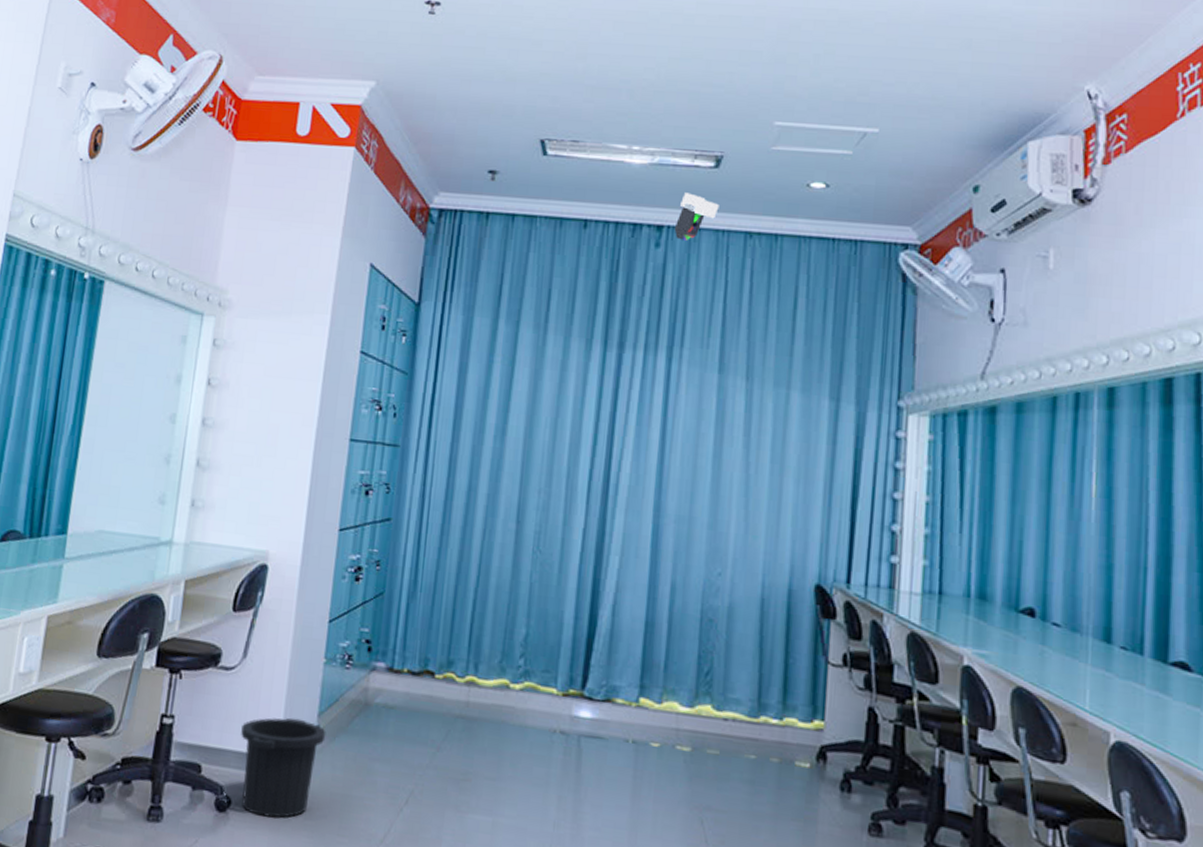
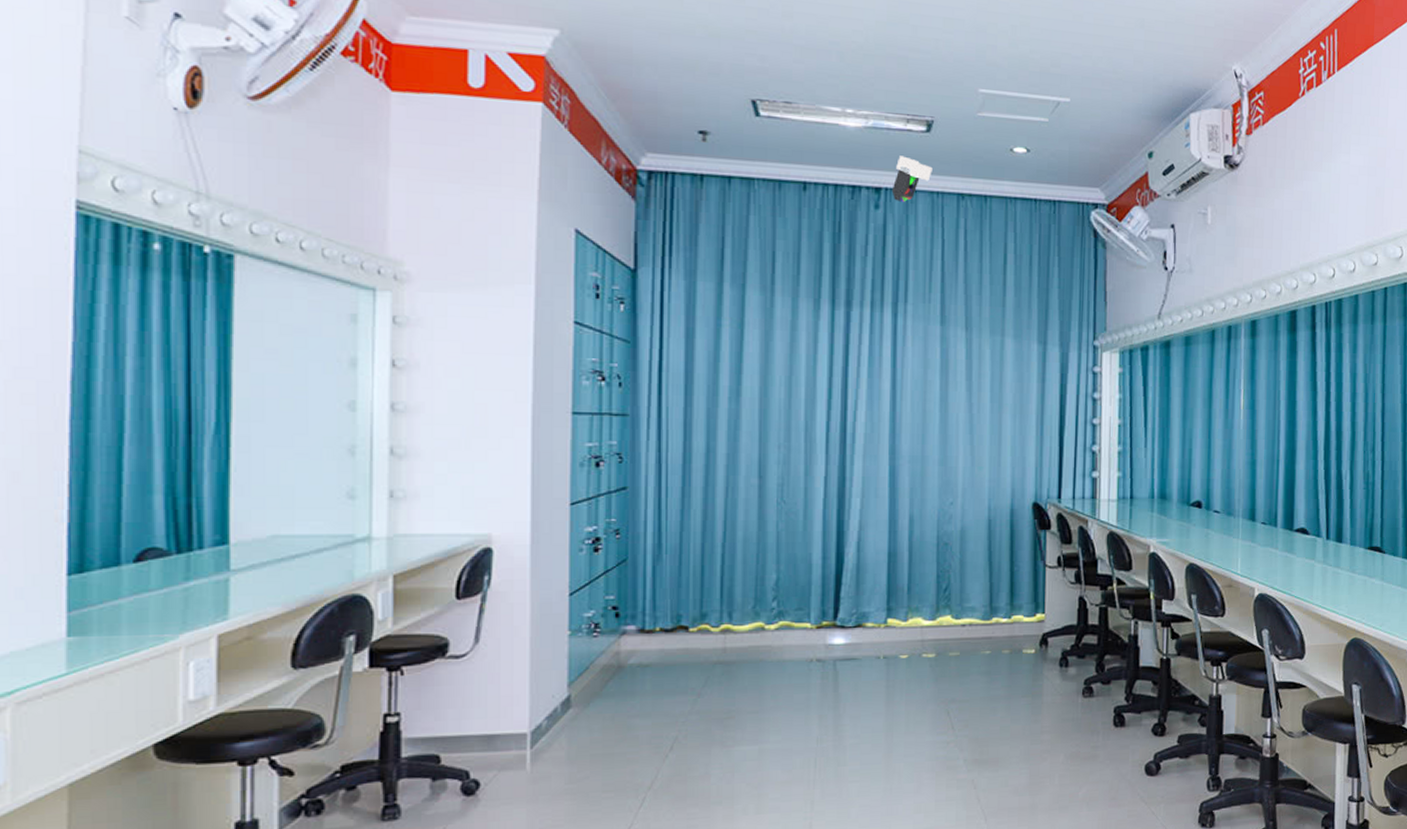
trash can: present [241,717,326,818] -> none [482,692,579,791]

